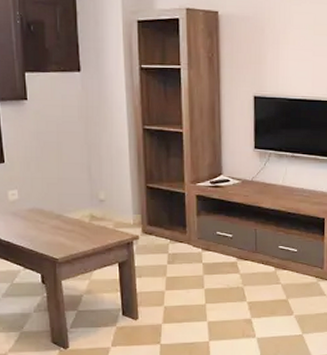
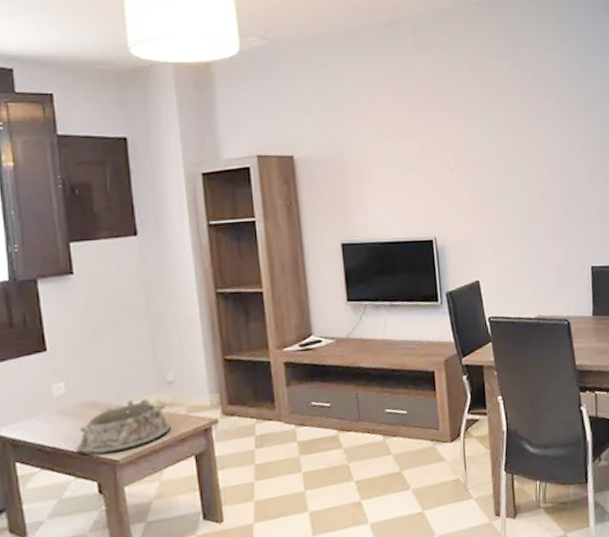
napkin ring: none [25,211,100,252] -> present [76,398,171,455]

